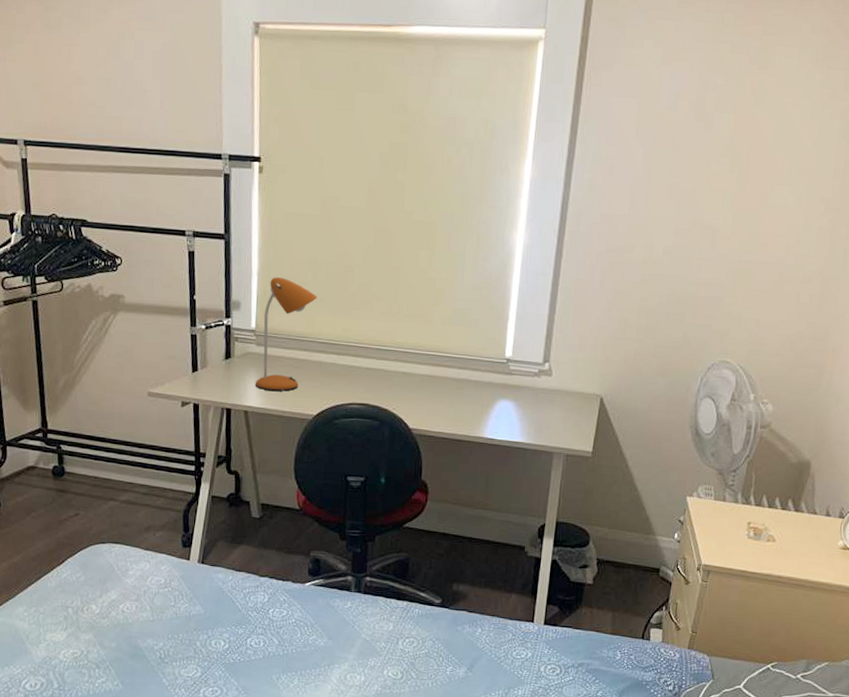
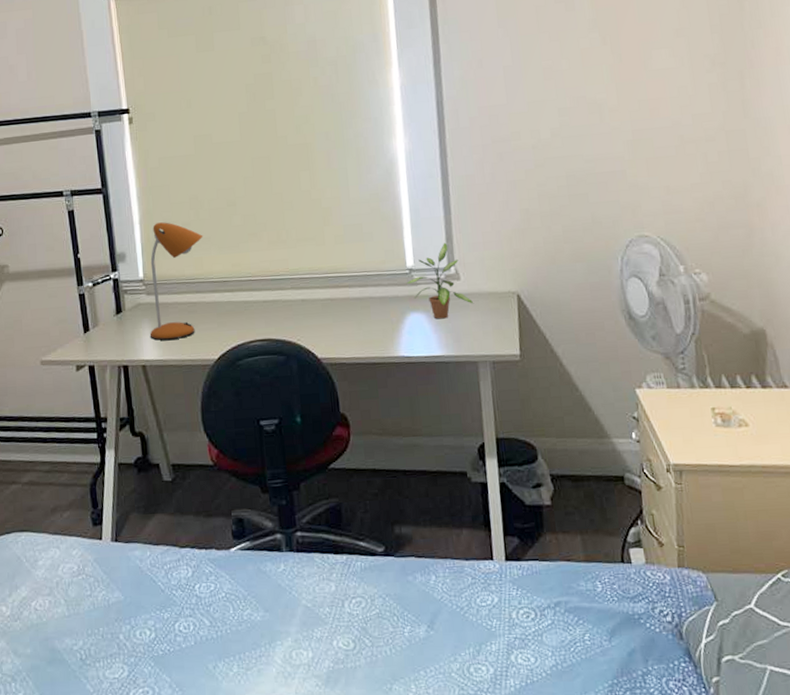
potted plant: none [502,339,560,410] -> present [406,242,474,319]

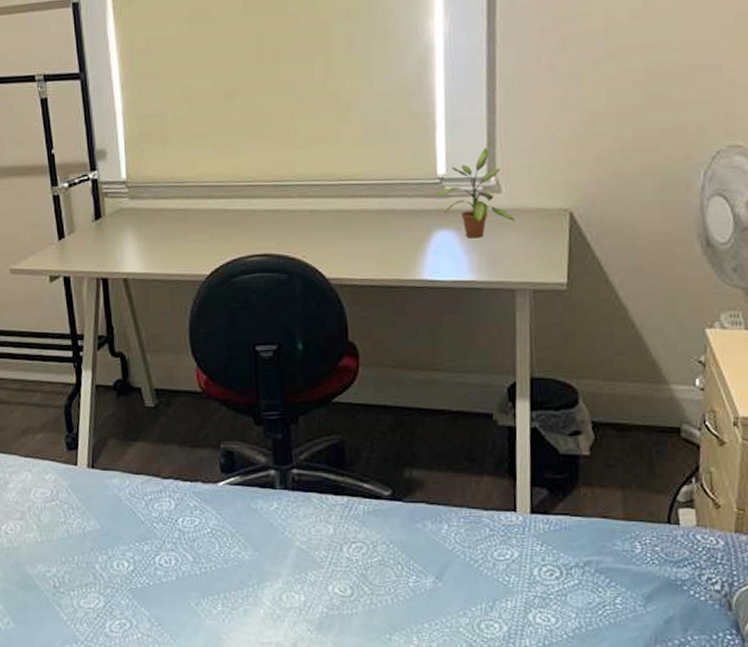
desk lamp: present [150,222,203,340] -> none [134,114,197,251]

